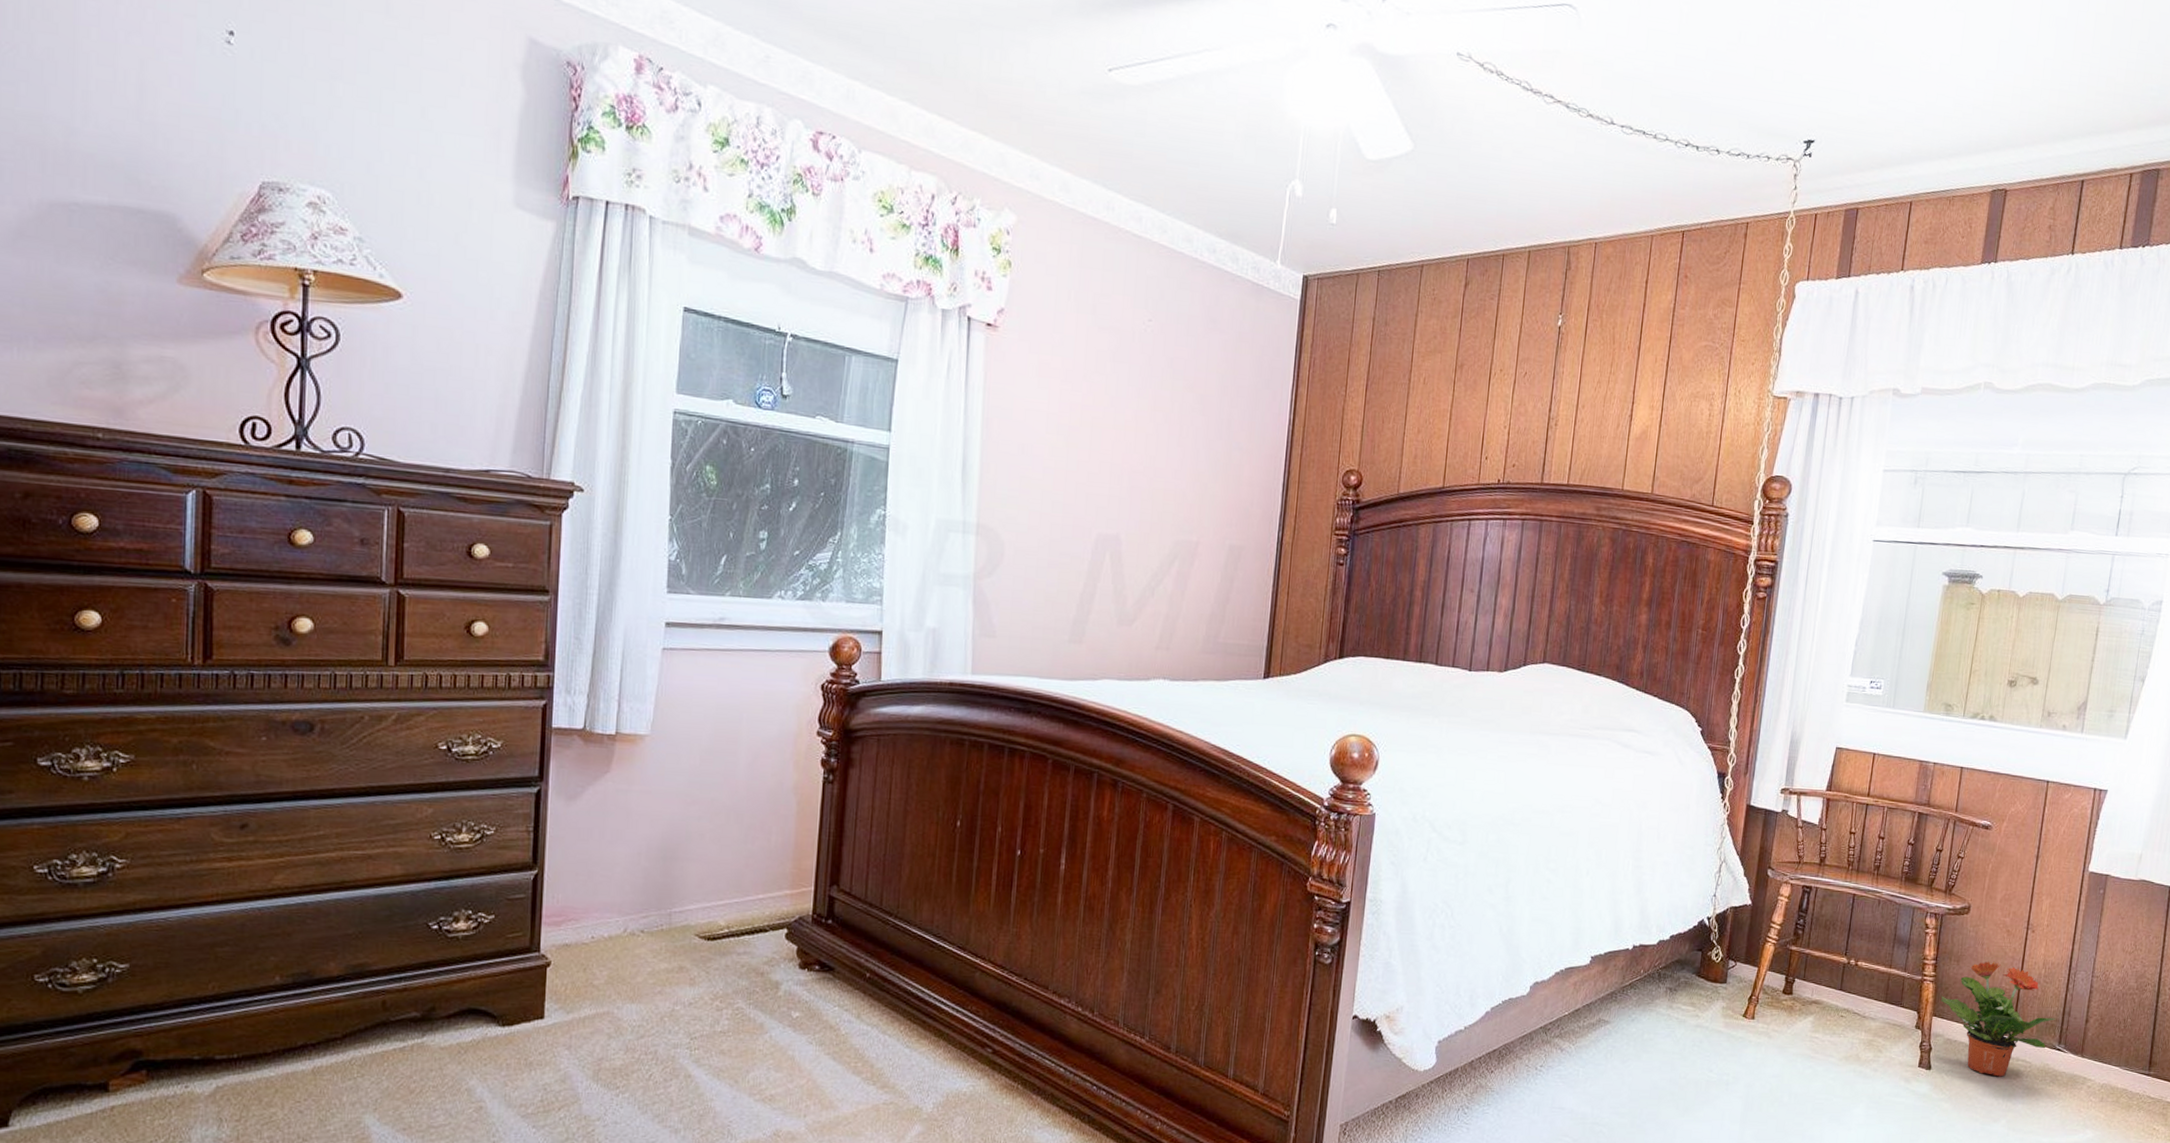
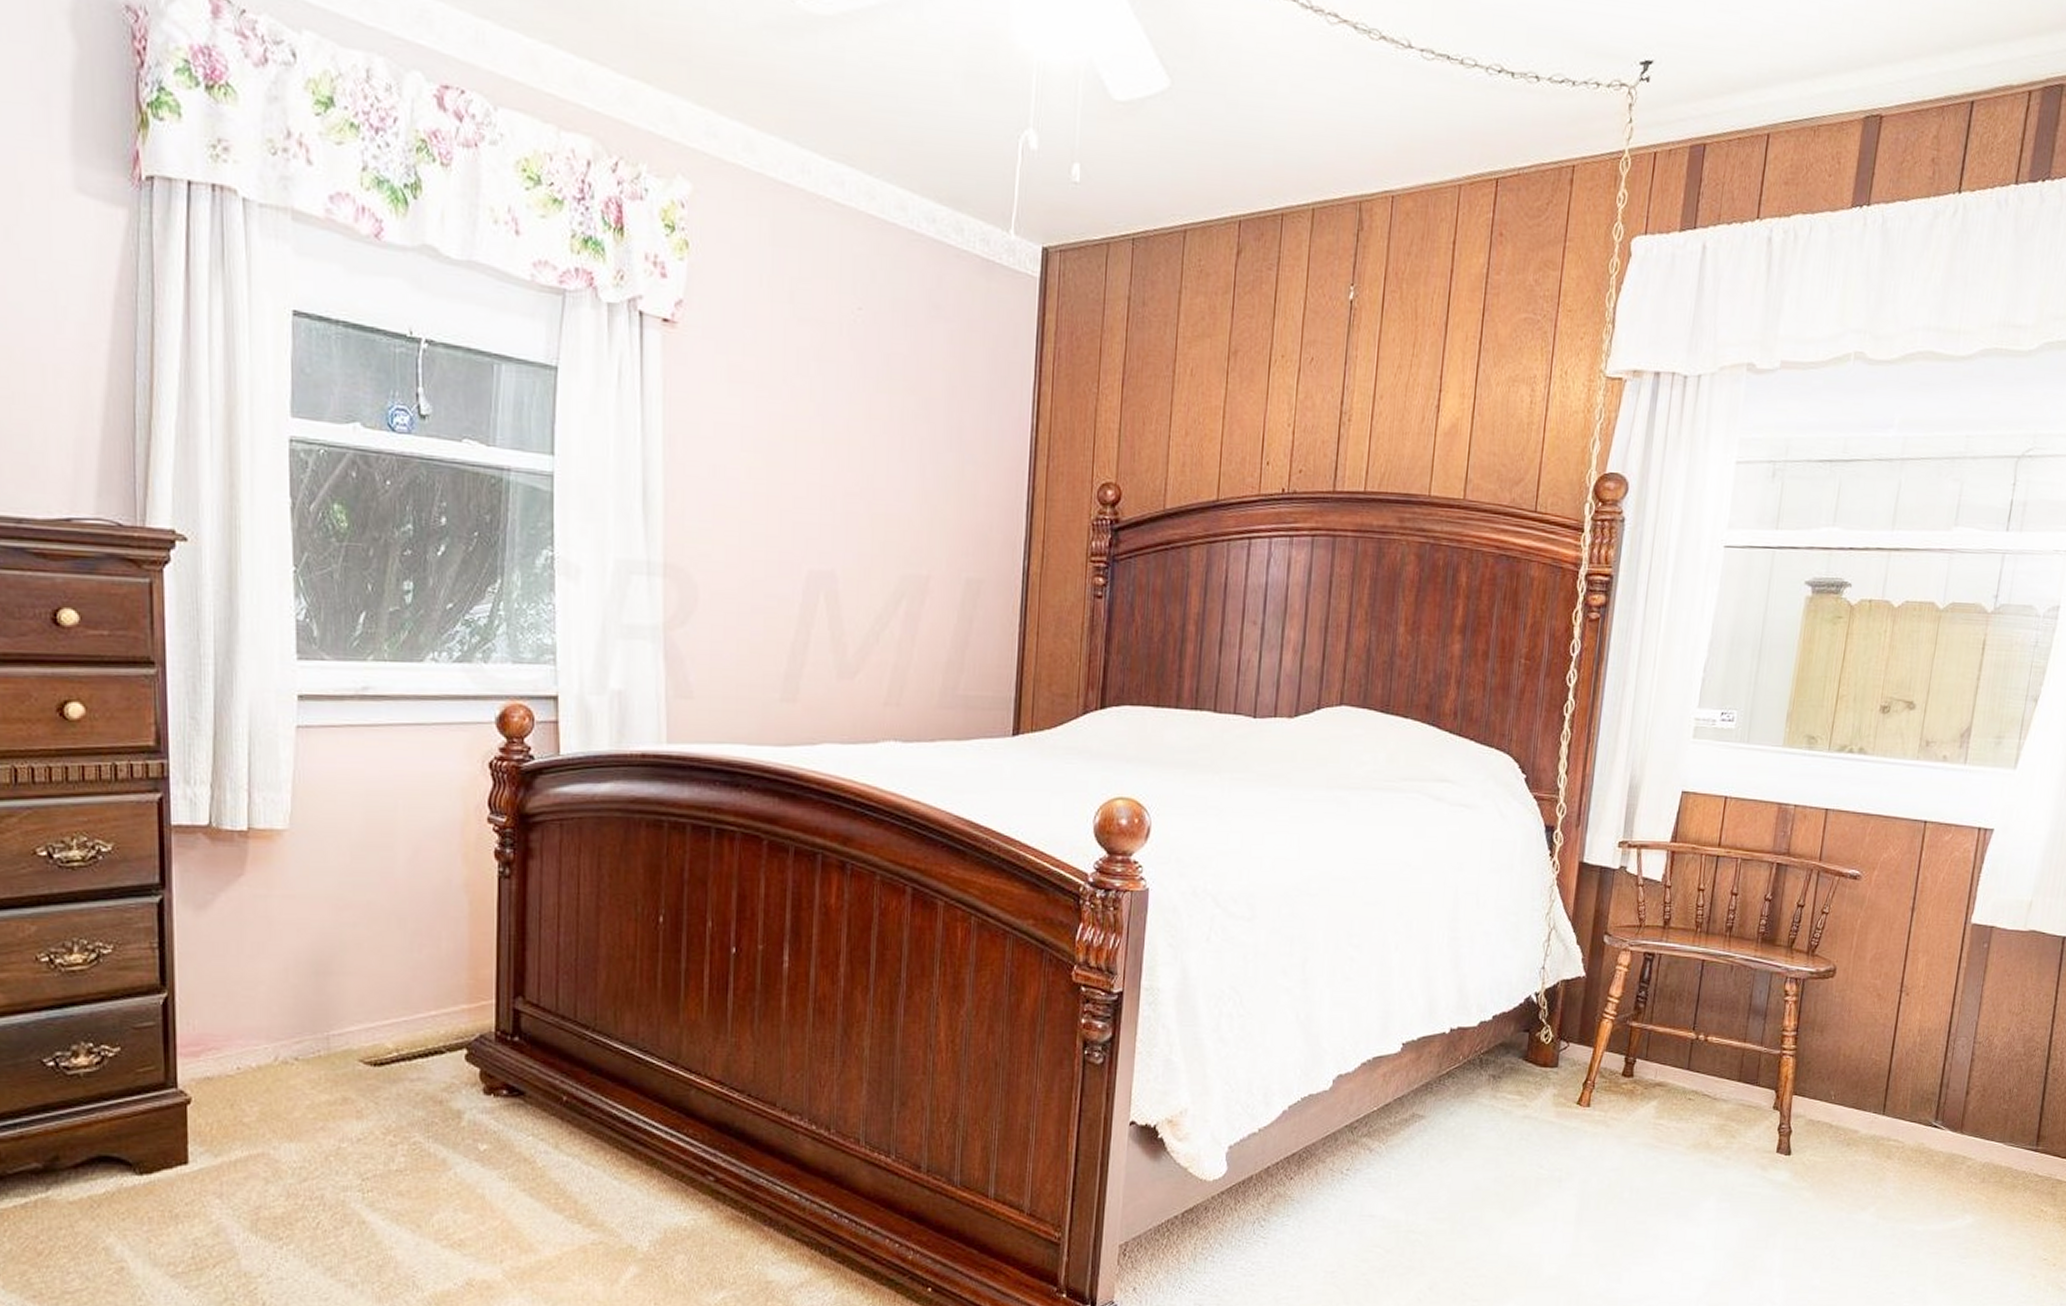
potted plant: present [1940,961,2056,1077] -> none [1801,1029,1933,1160]

